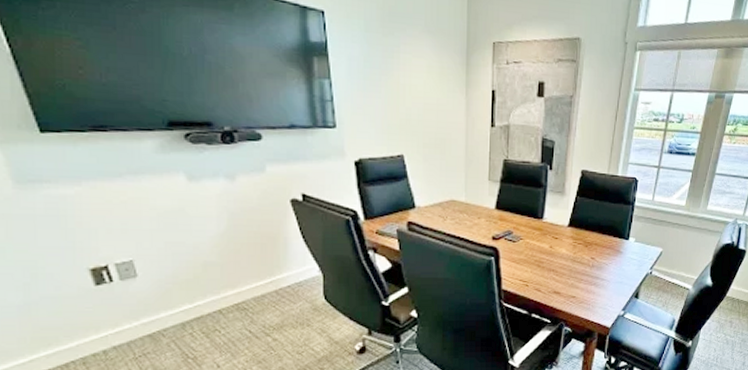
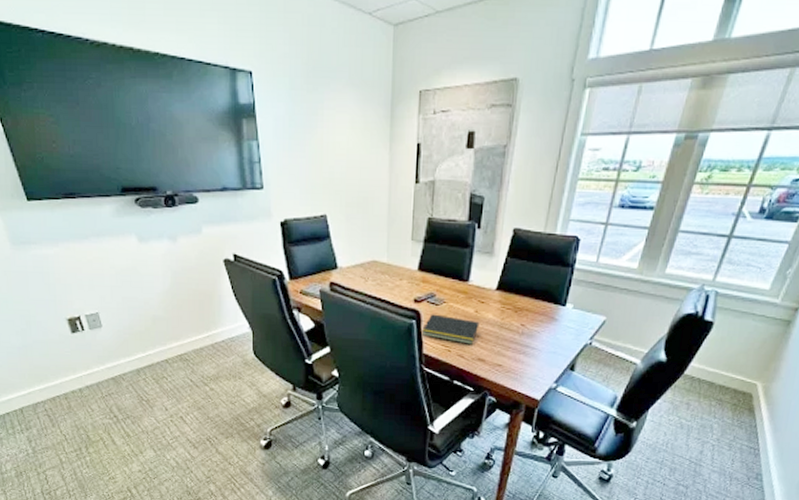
notepad: none [500,250,554,278] -> present [421,314,480,344]

